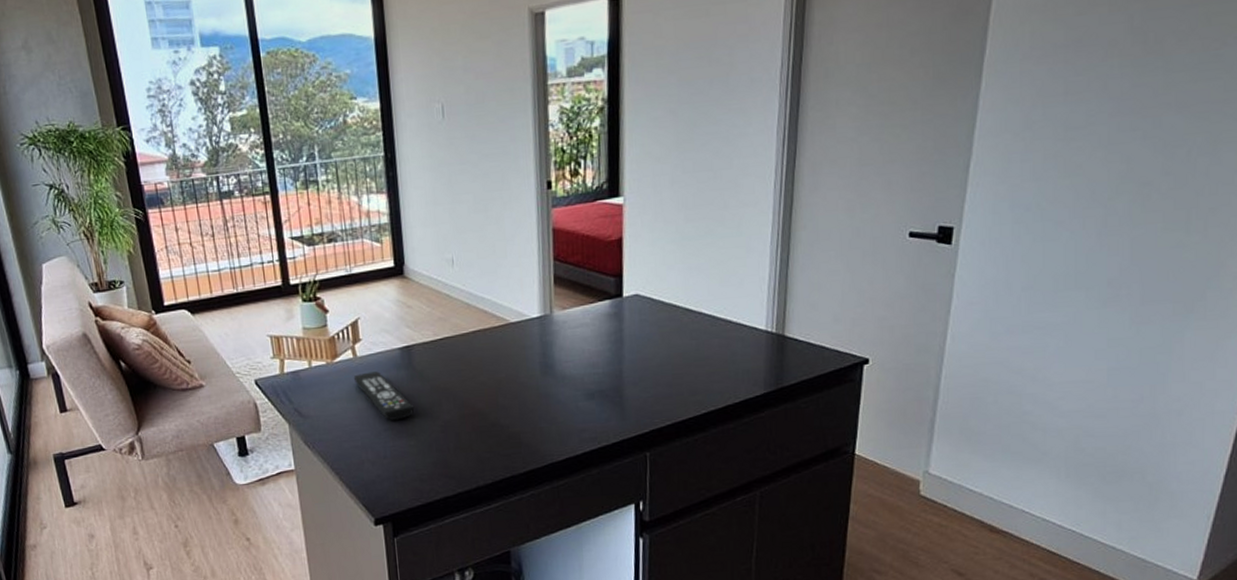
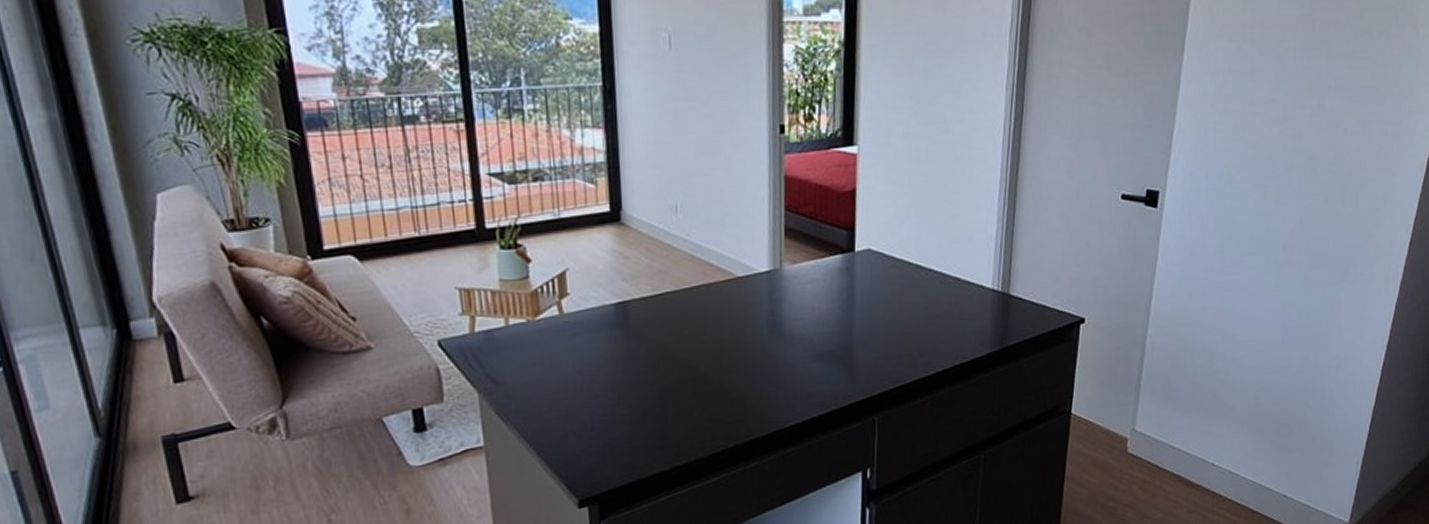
remote control: present [353,371,415,420] -> none [558,330,629,387]

